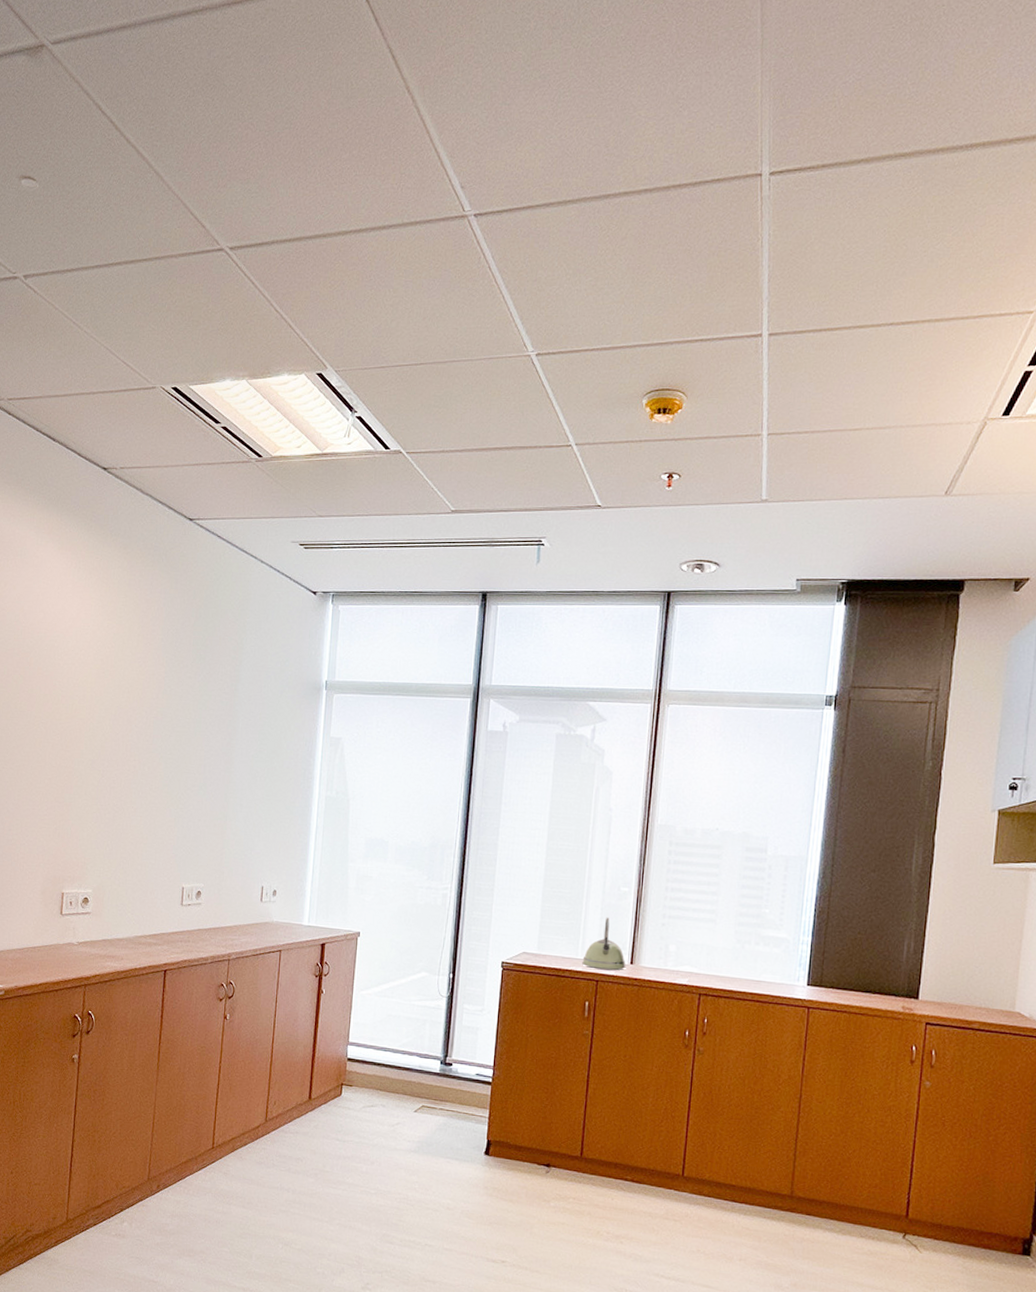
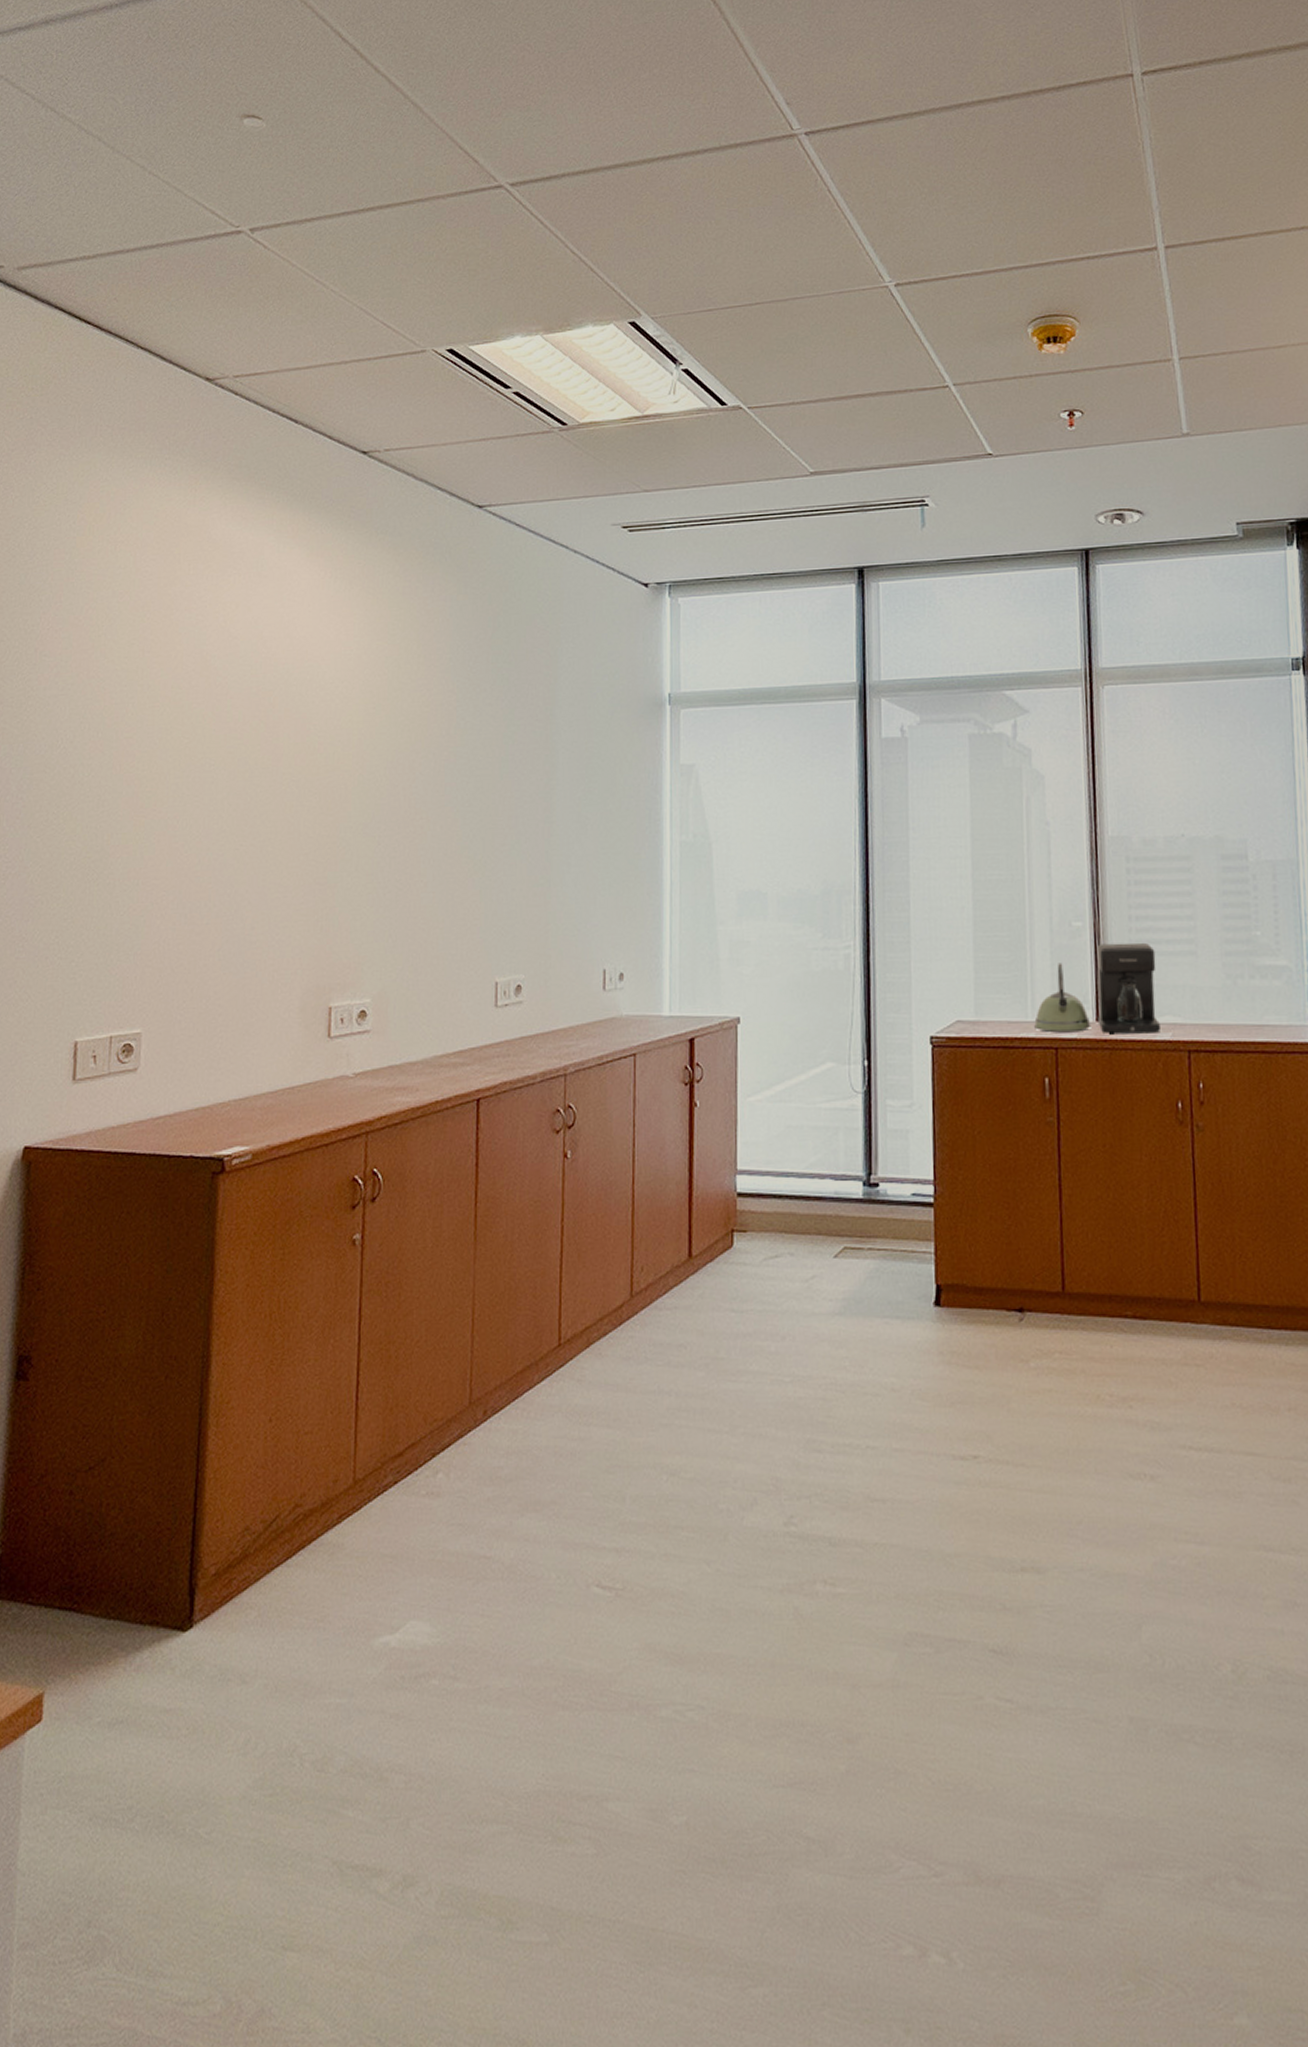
coffee maker: none [631,906,683,978] -> present [1096,942,1160,1033]

